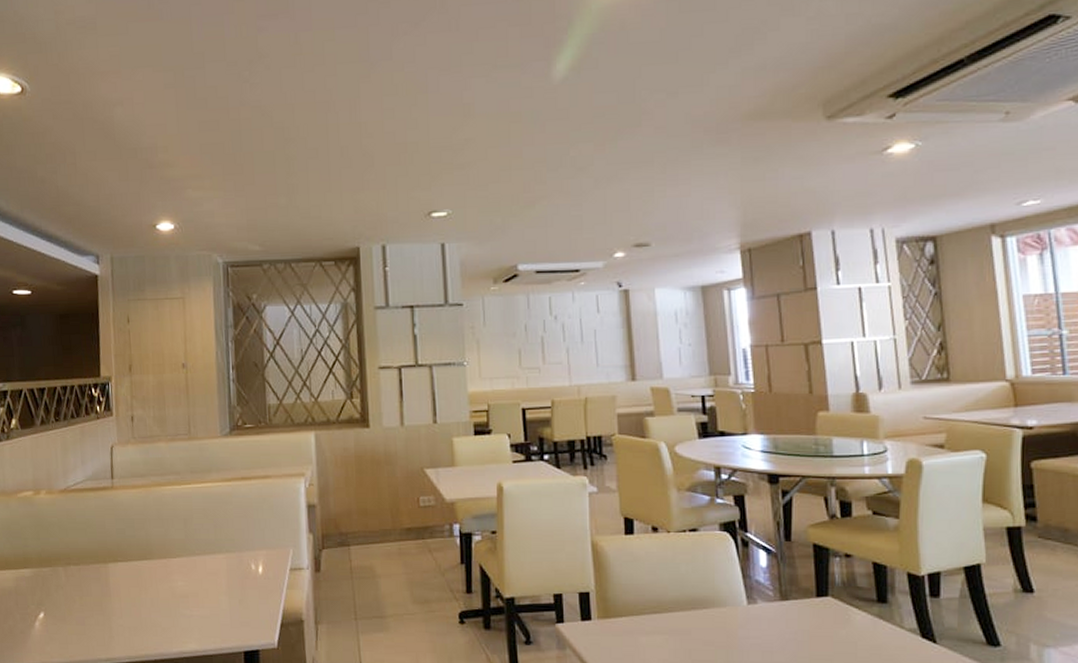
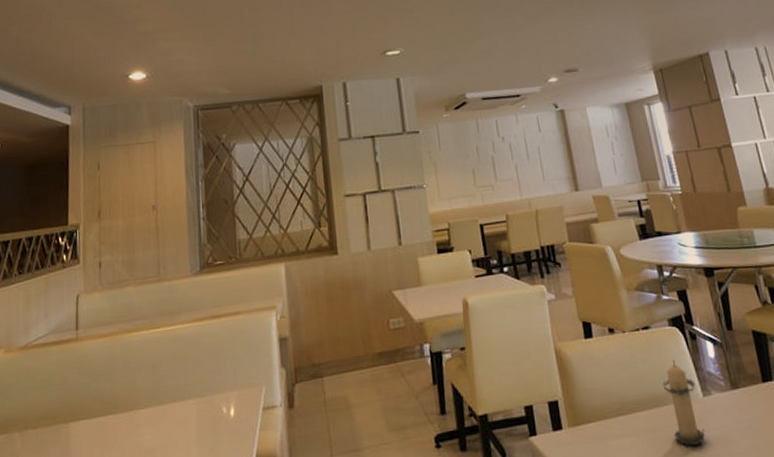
candle: none [704,564,744,650] -> present [662,359,705,445]

